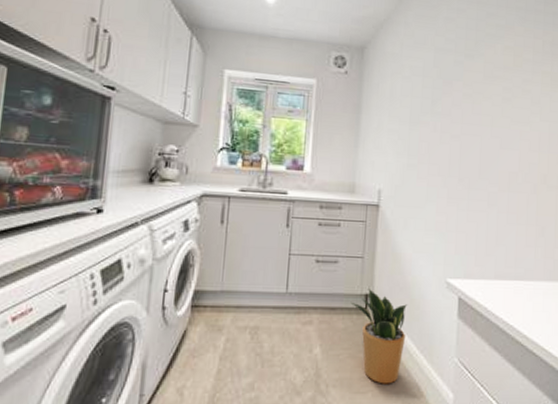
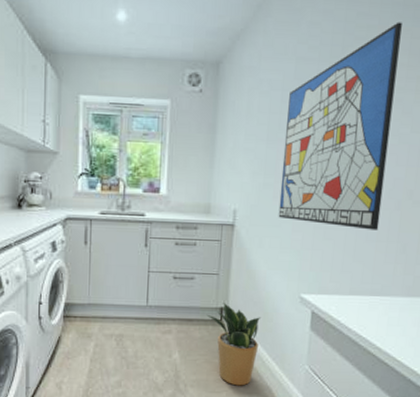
wall art: none [422,23,525,213] -> present [278,21,402,230]

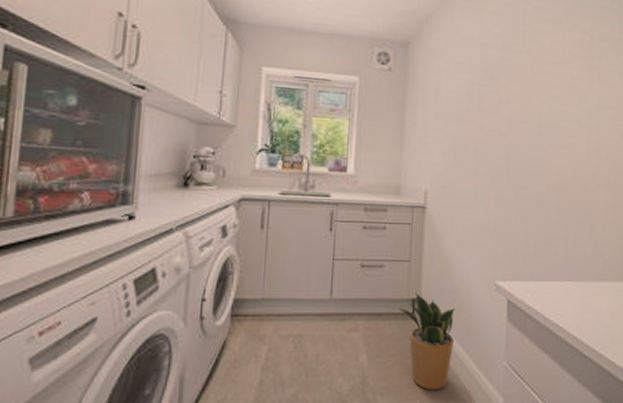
wall art: present [278,21,402,230] -> none [469,17,573,213]

